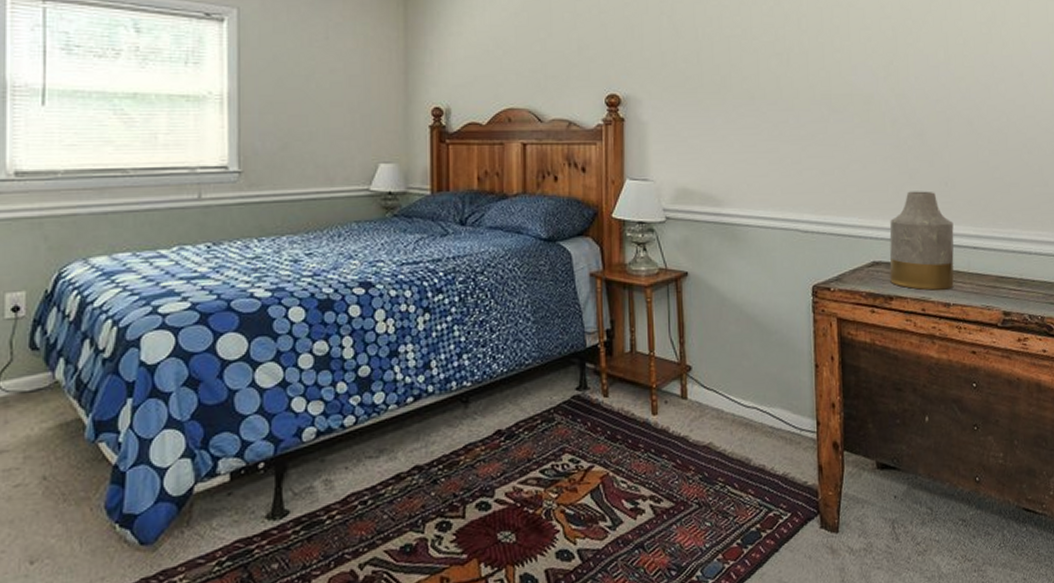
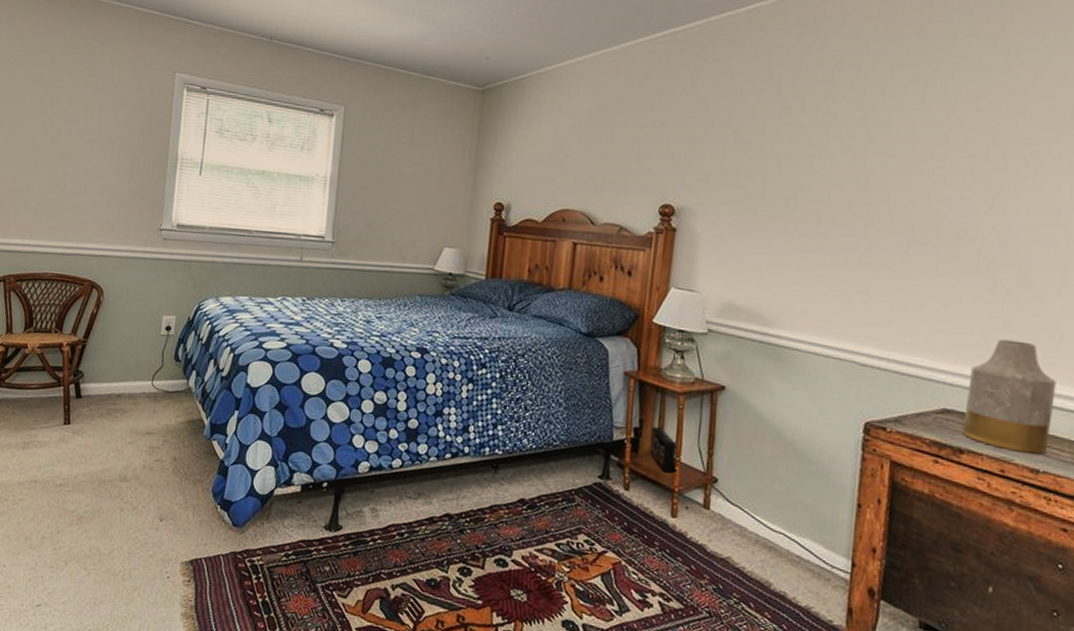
alarm clock: none [623,325,655,371] -> present [649,427,679,475]

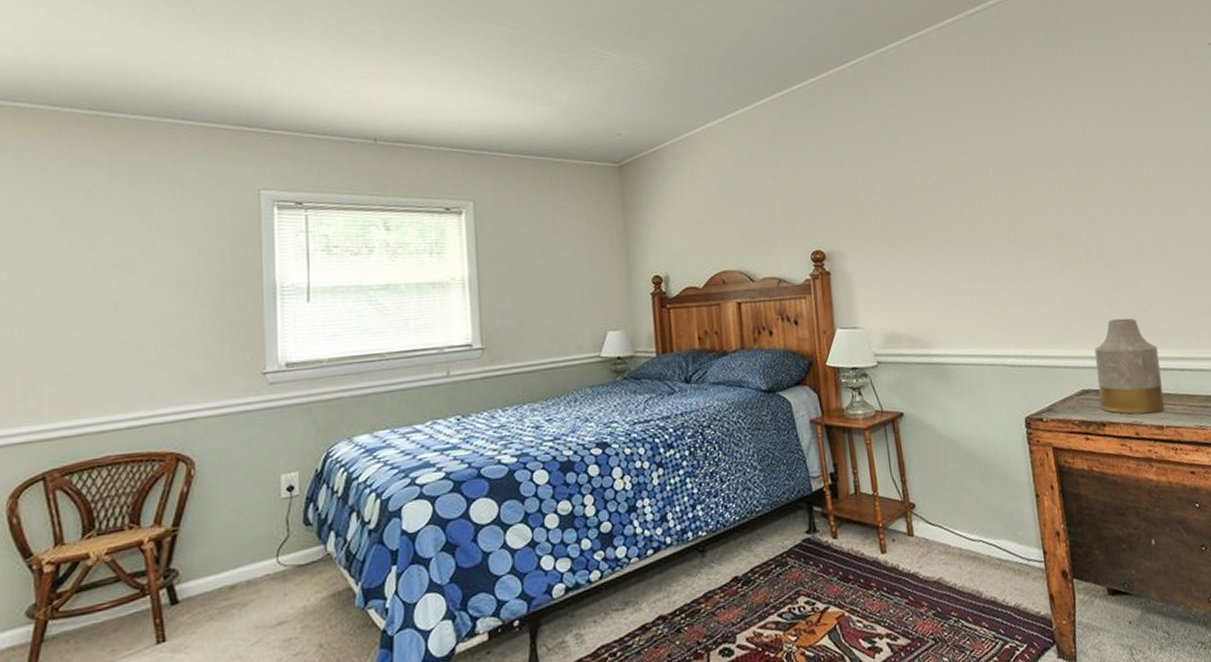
alarm clock: present [649,427,679,475] -> none [846,467,880,511]

